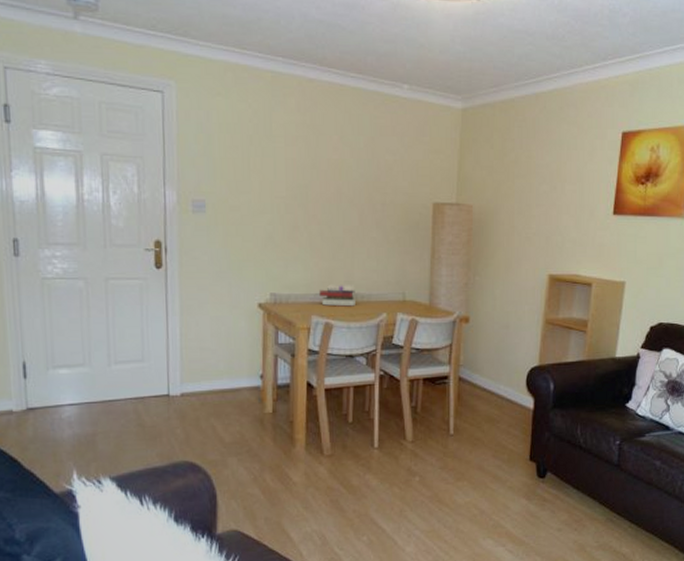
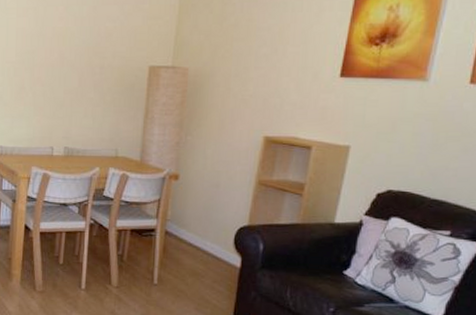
books: present [319,284,355,308] -> none [40,139,72,161]

